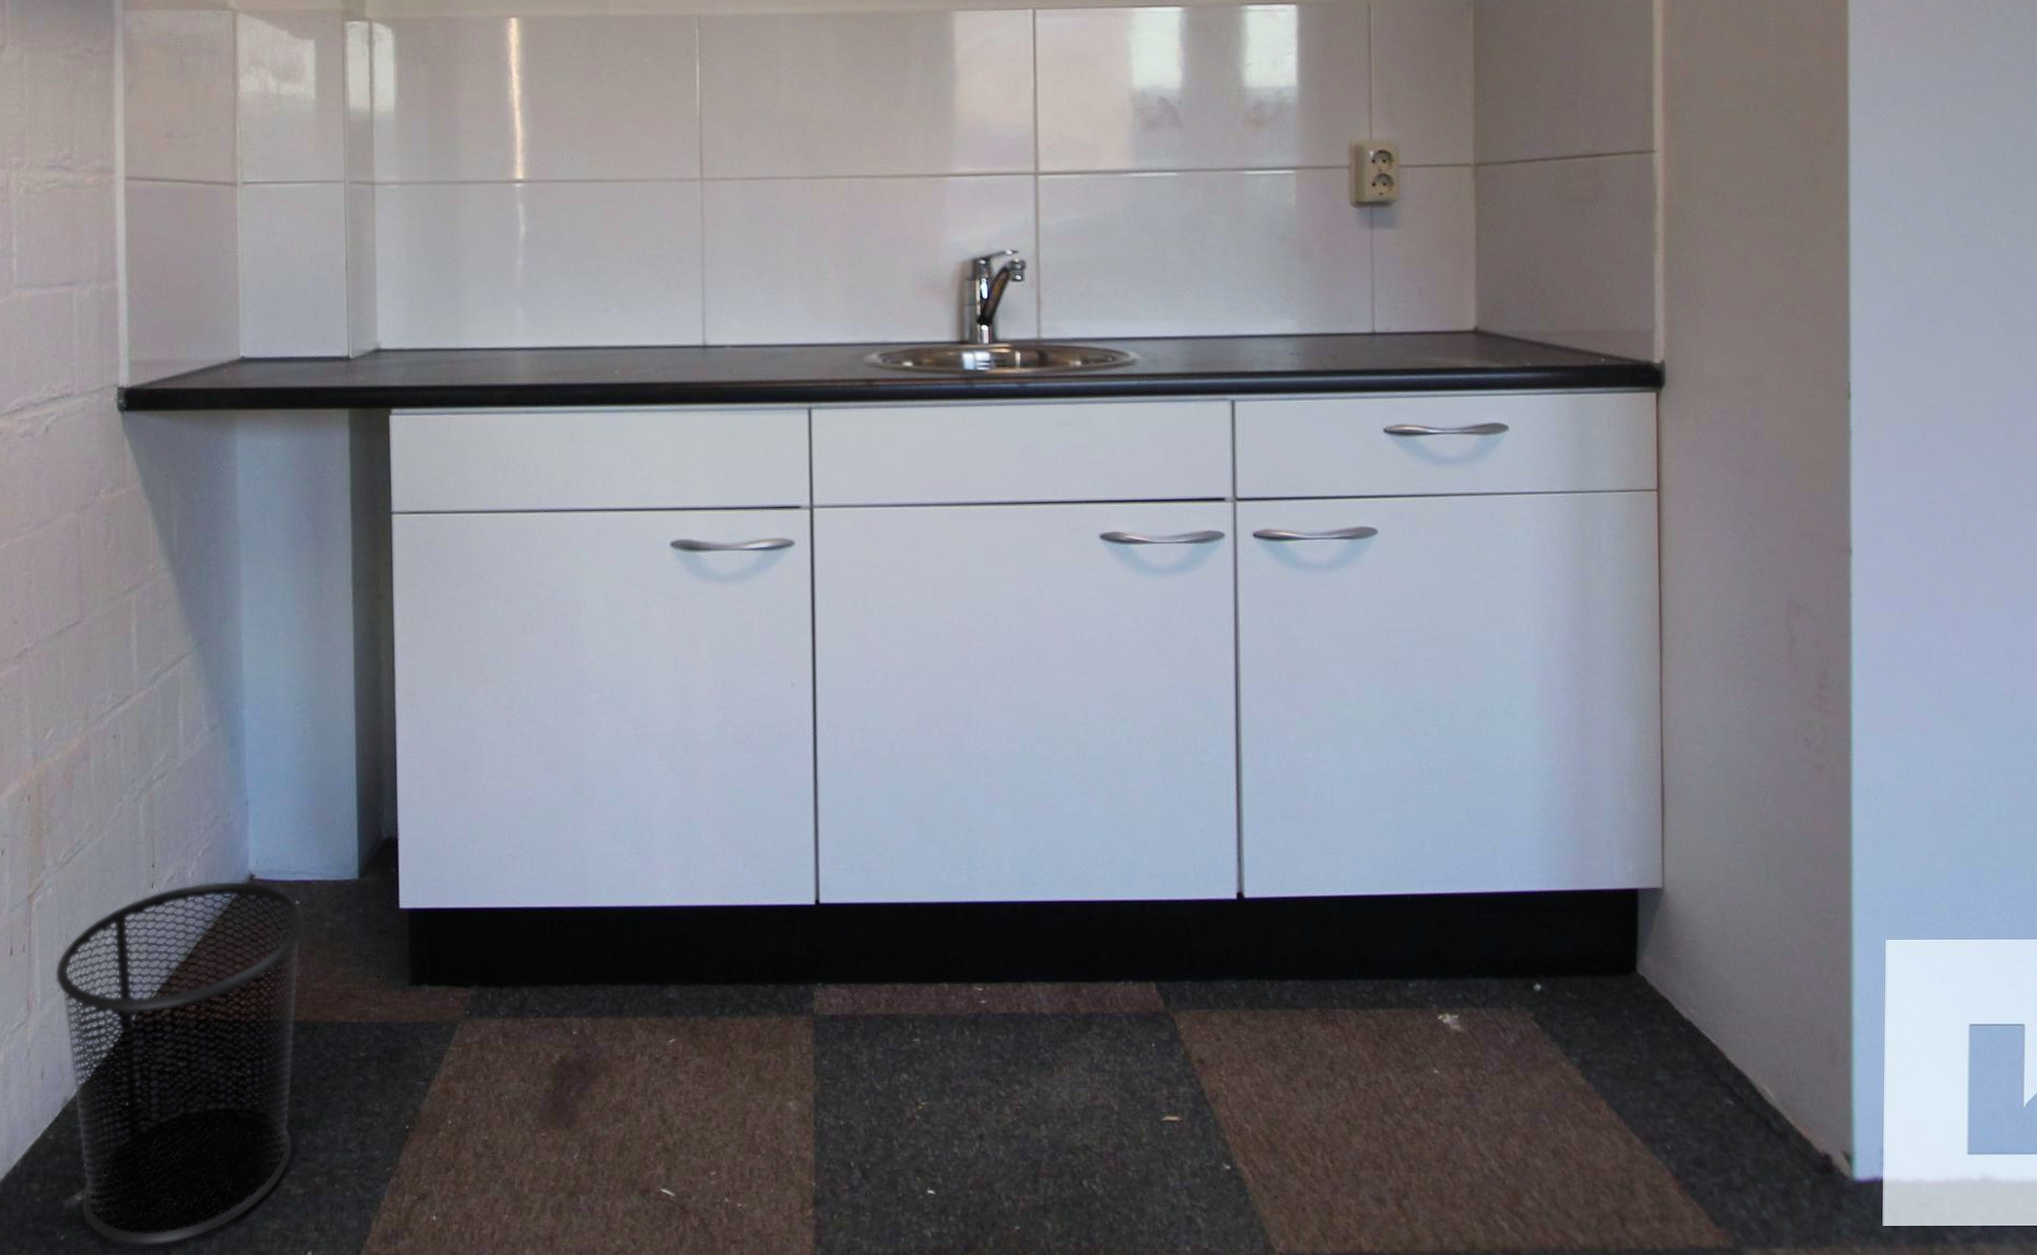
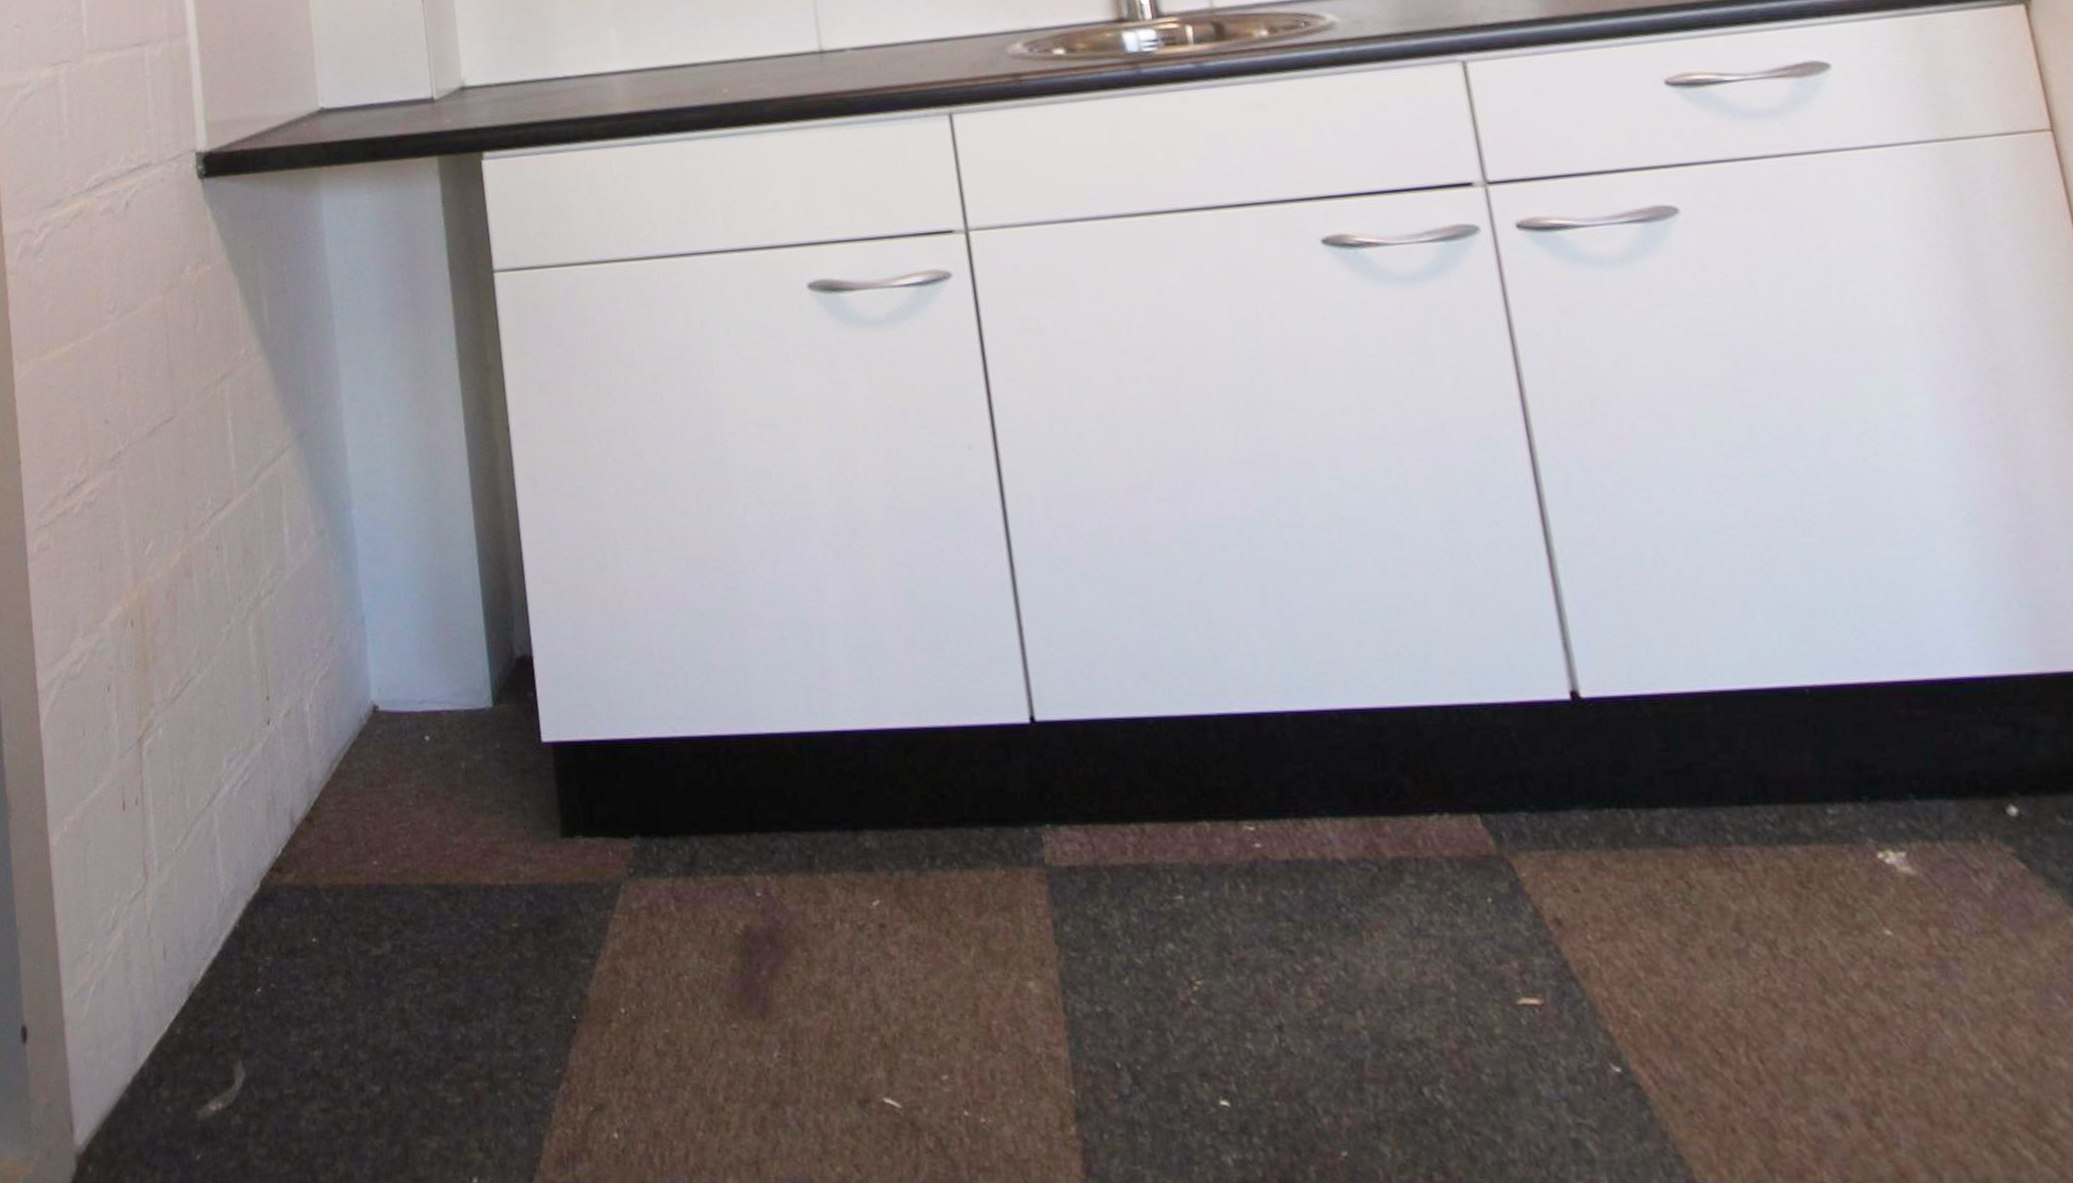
waste bin: present [55,881,306,1246] -> none [171,713,446,1169]

